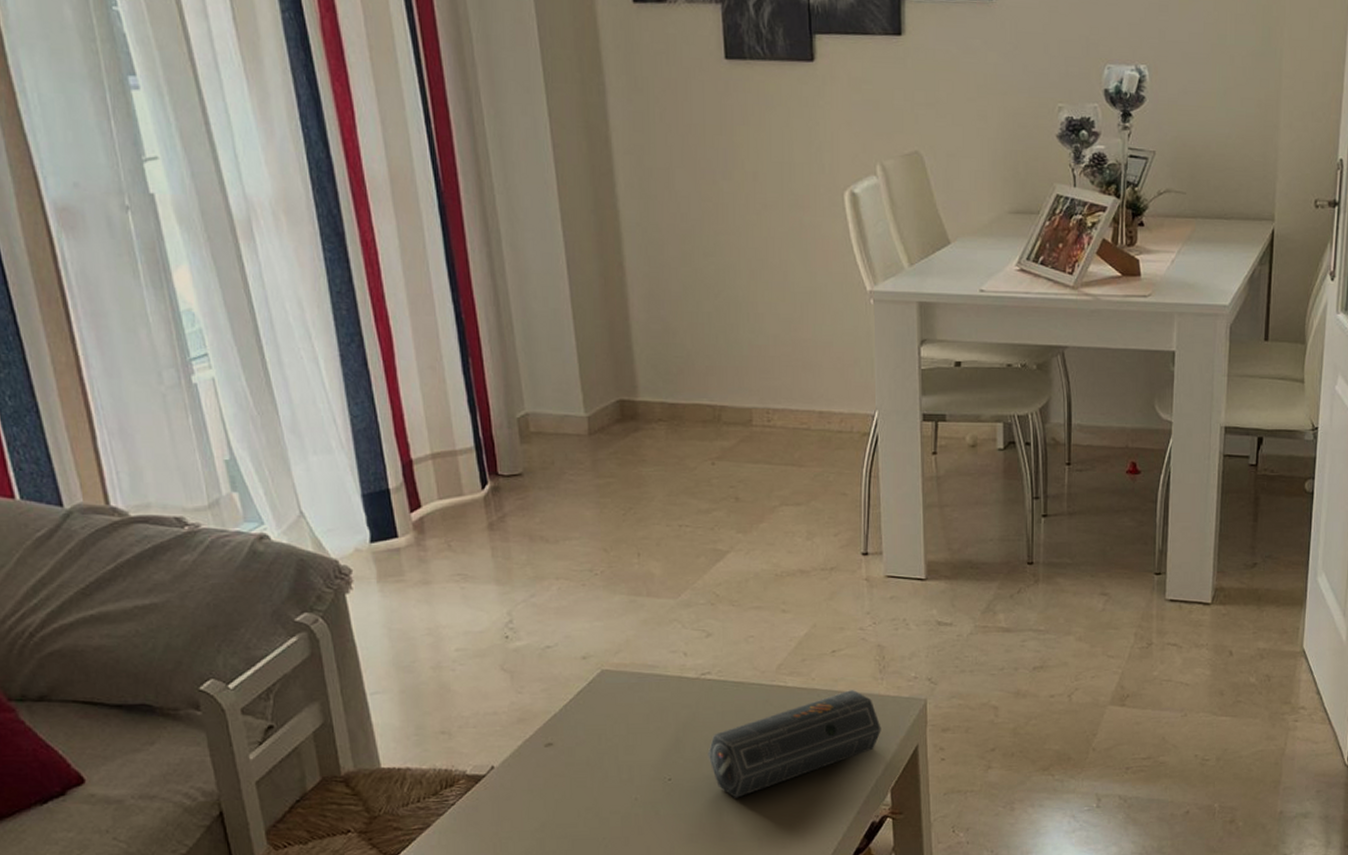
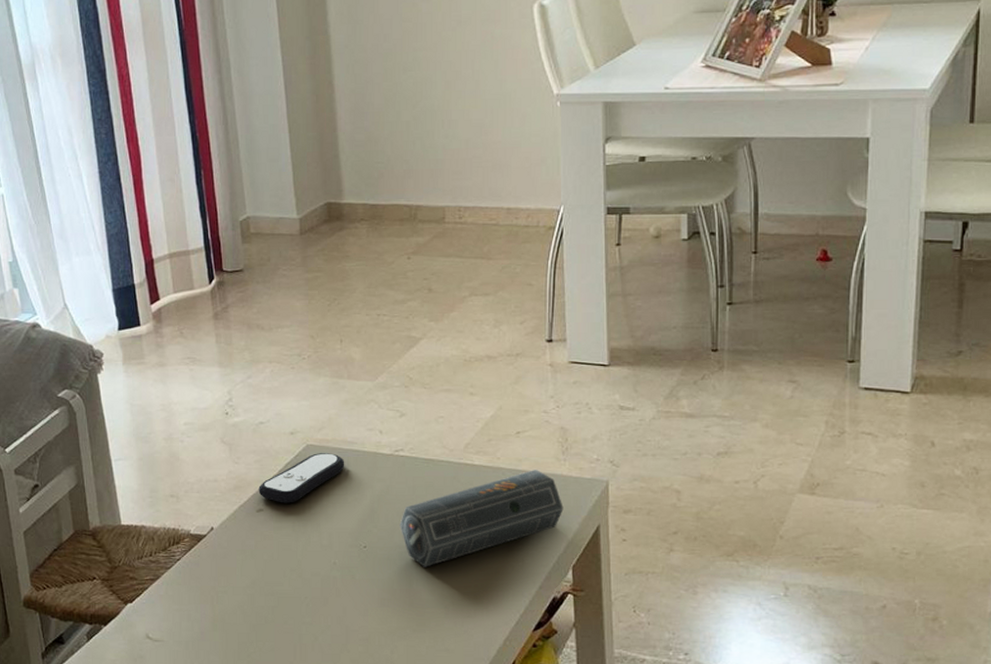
remote control: none [546,678,646,736] -> present [258,453,345,503]

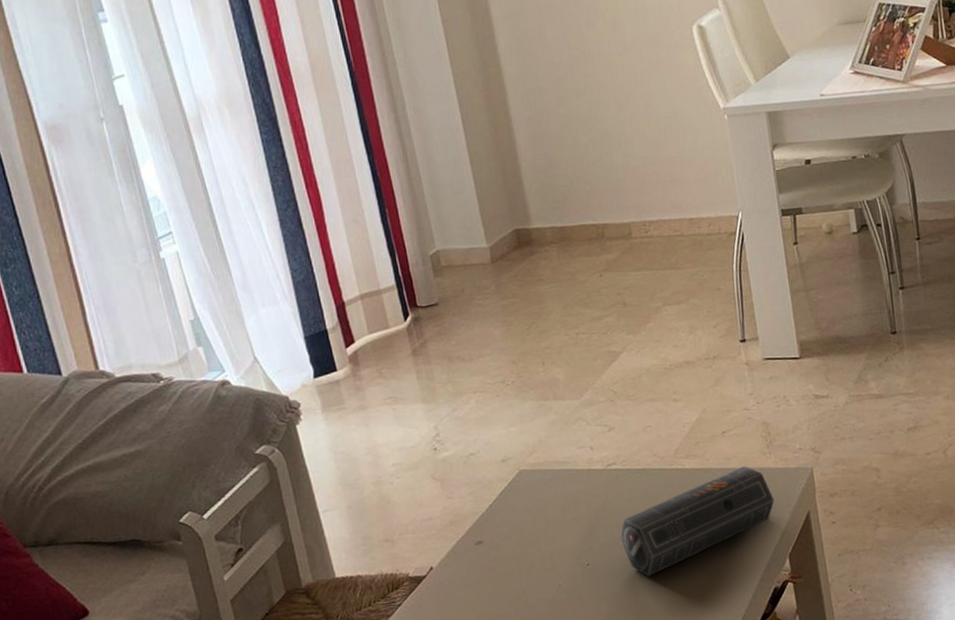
remote control: present [258,453,345,503] -> none [475,475,560,533]

